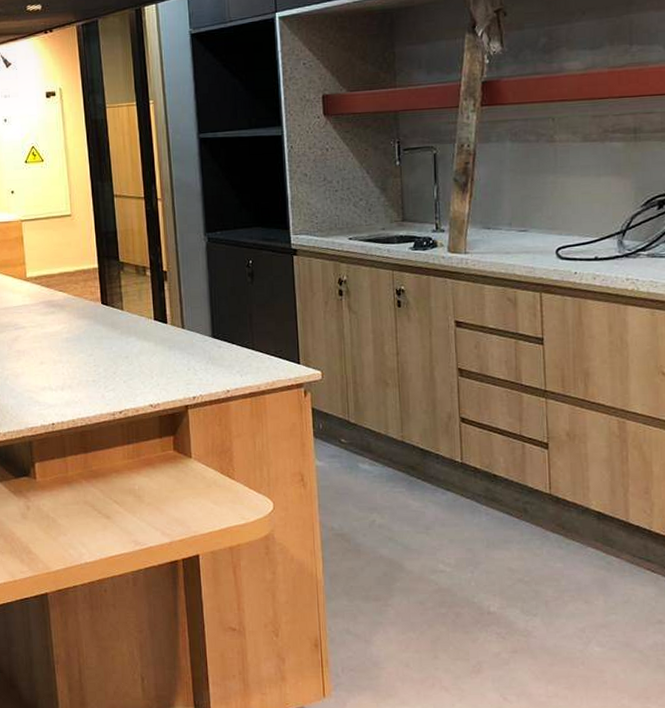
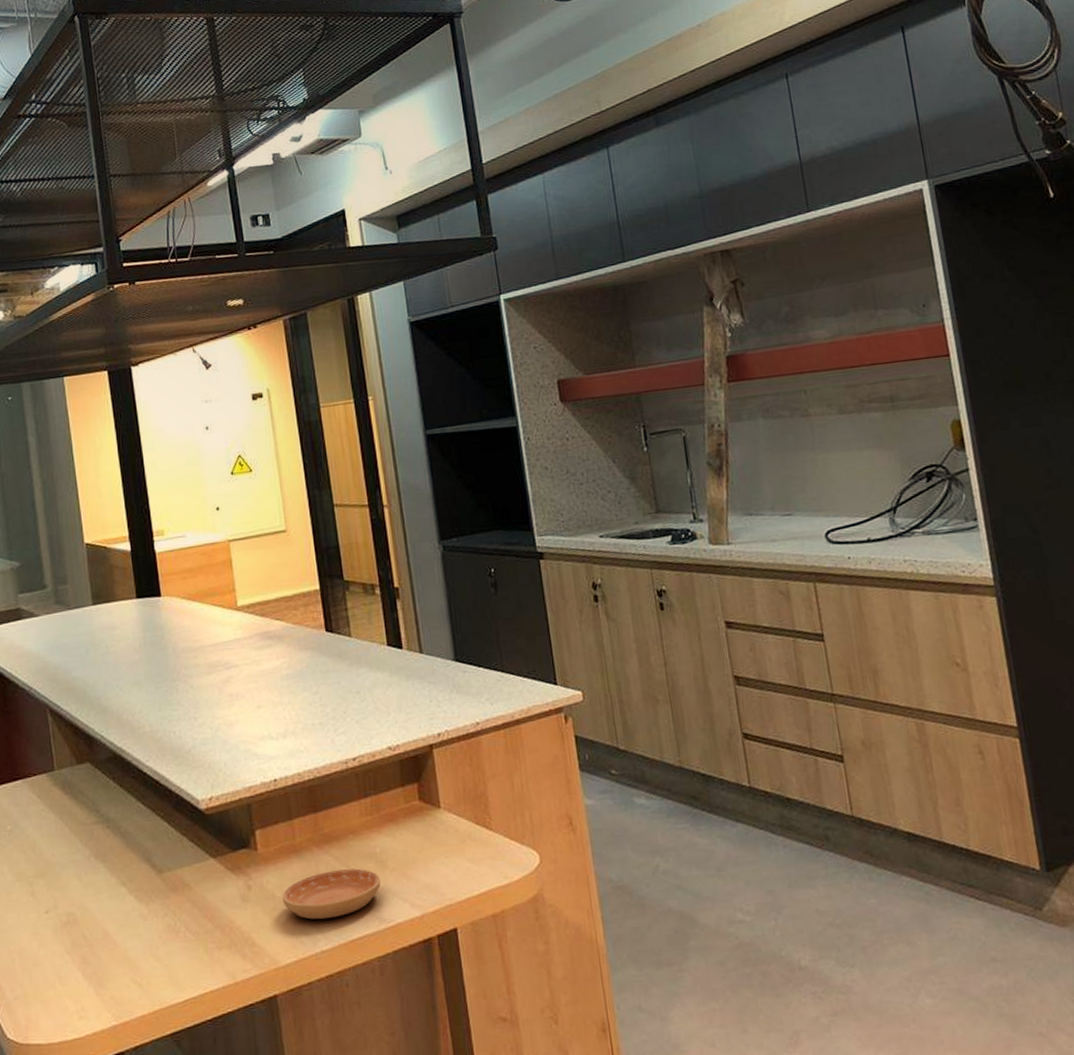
saucer: none [55,500,138,538] -> present [282,868,381,920]

